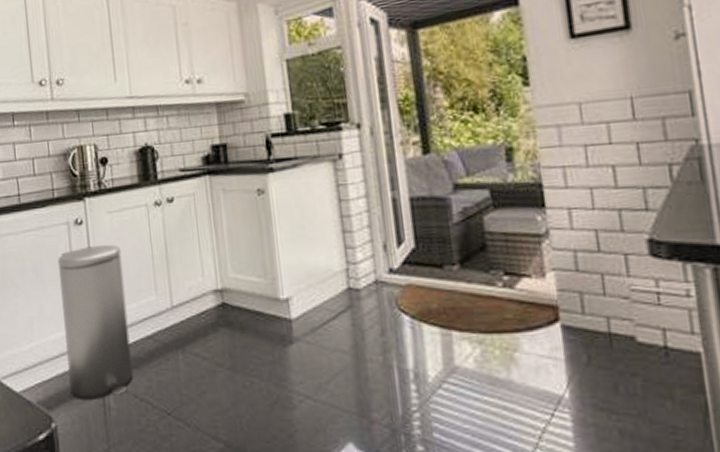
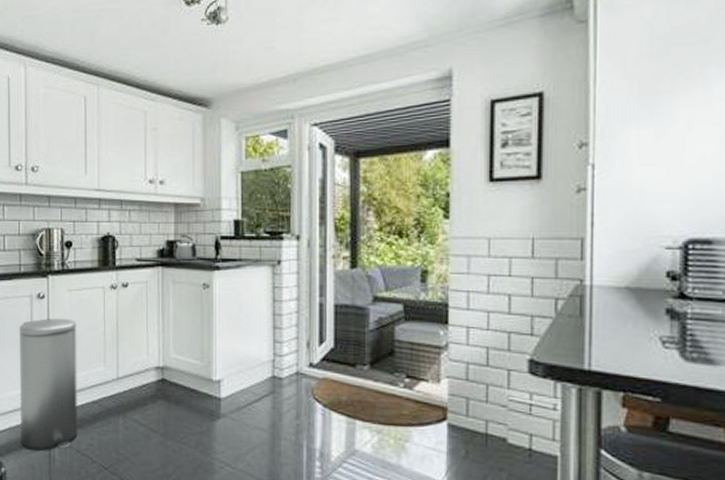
kettle: none [222,136,247,166] -> present [175,234,197,261]

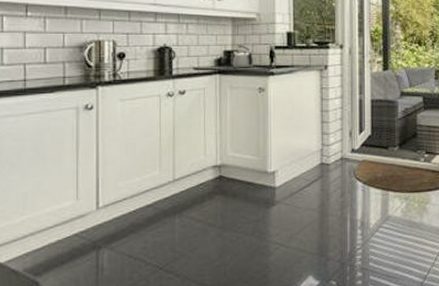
pedal bin: present [19,318,78,451] -> none [61,128,130,264]

